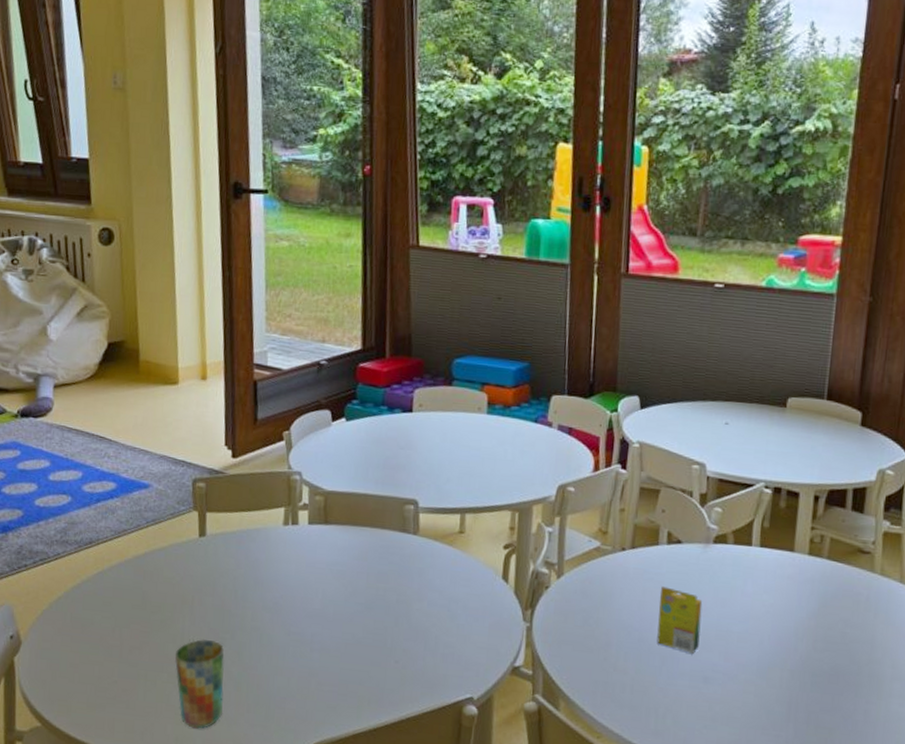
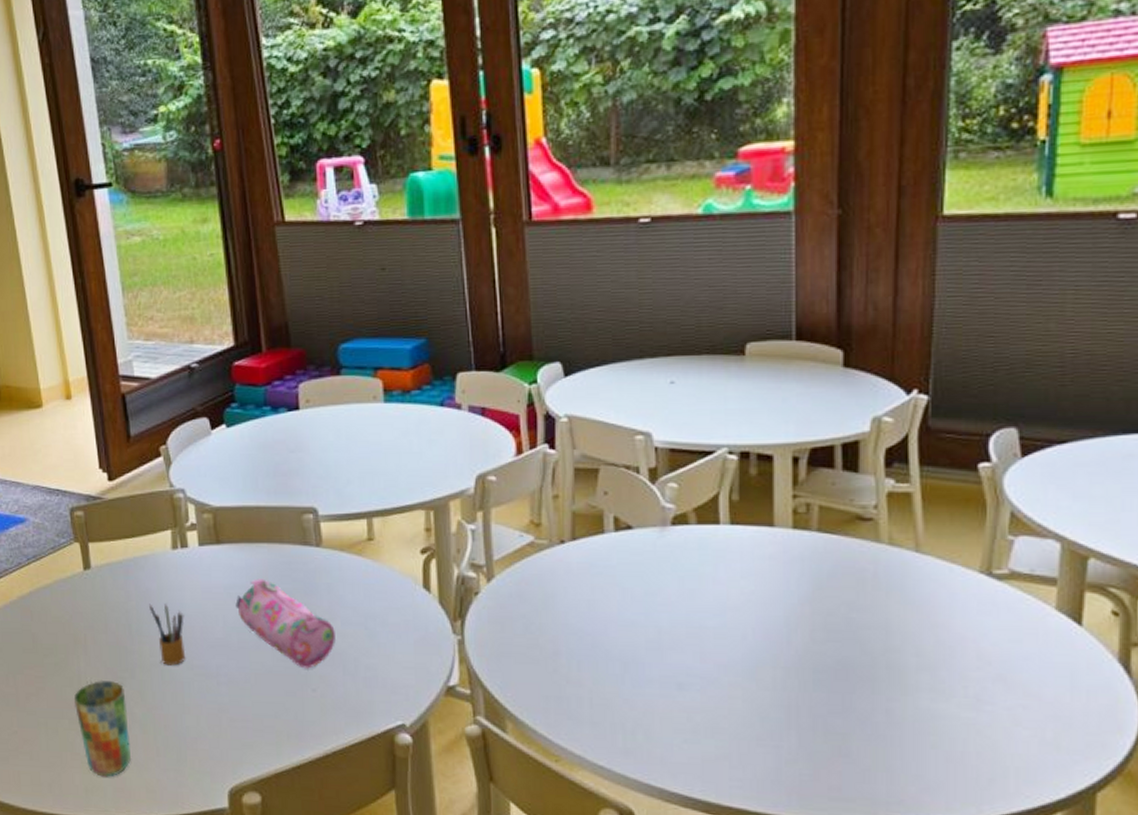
pencil box: none [256,572,288,631] -> present [149,603,185,666]
pencil case: none [335,558,422,643] -> present [235,578,335,669]
crayon box: present [657,586,703,654] -> none [612,581,667,657]

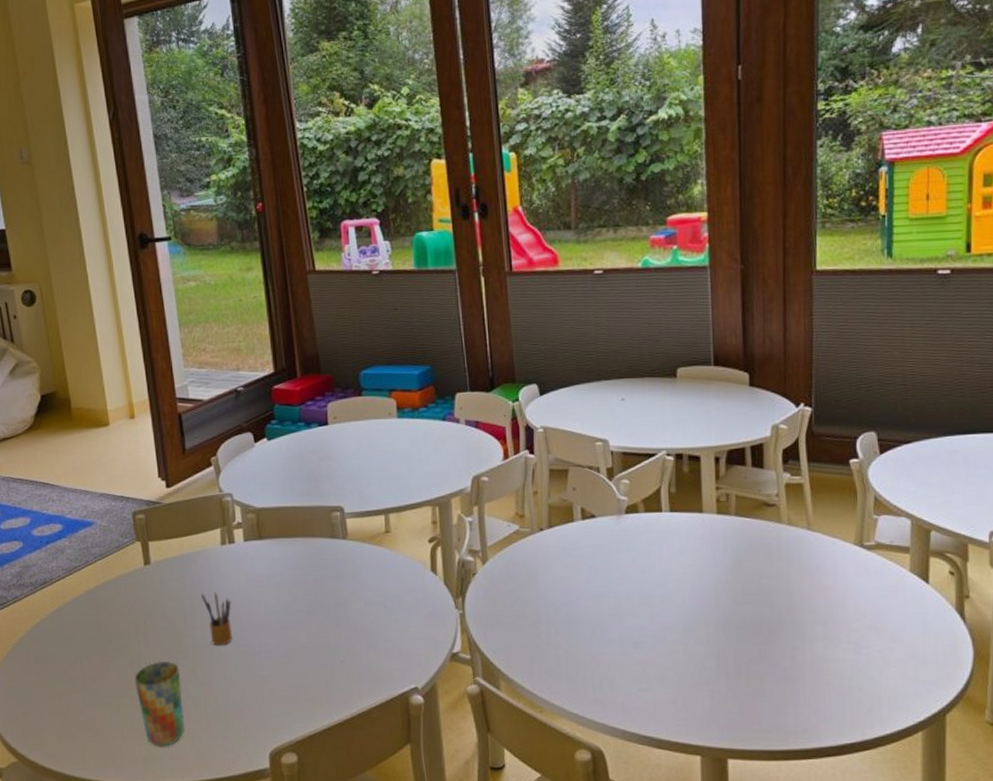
pencil case: present [235,578,335,669] -> none [275,568,359,644]

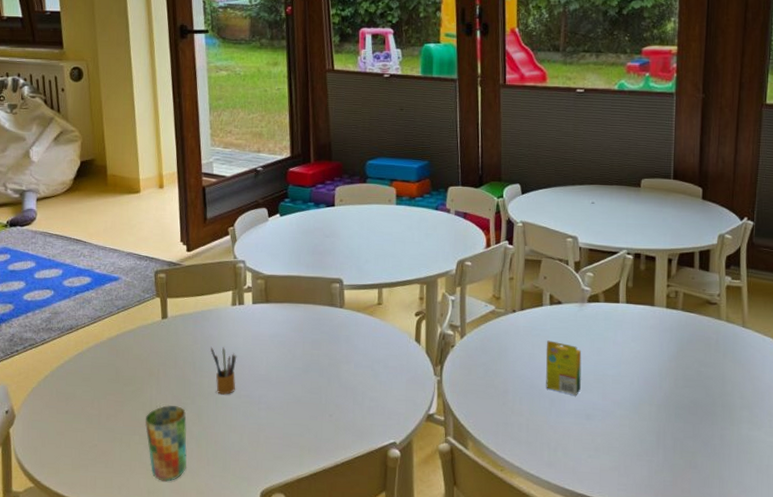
crayon box: none [581,560,625,621] -> present [546,340,582,395]

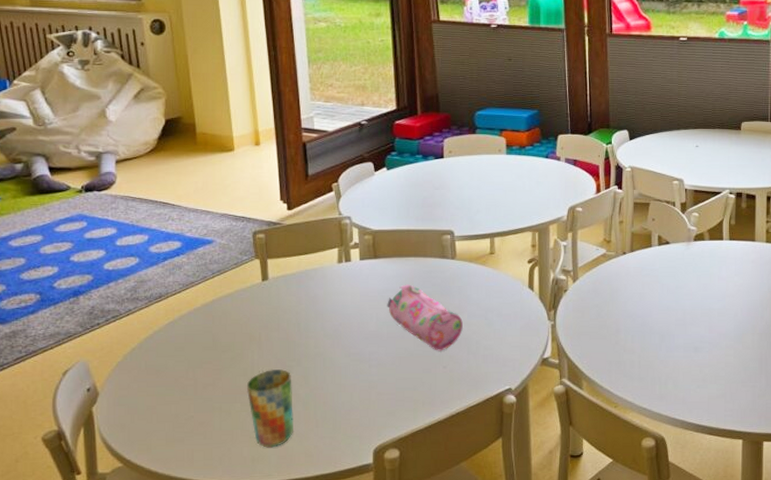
pencil box: present [211,346,237,395] -> none [316,306,345,354]
pencil case: none [277,330,349,399] -> present [387,284,463,351]
crayon box: present [546,340,582,395] -> none [655,279,689,330]

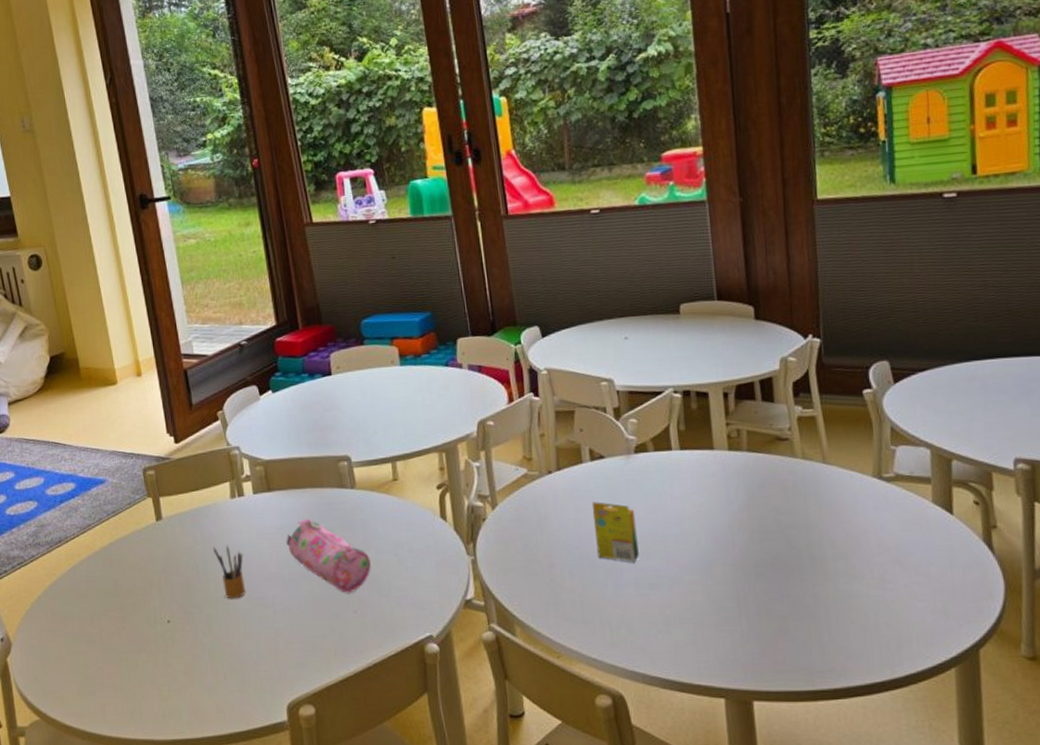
cup: present [246,369,294,448] -> none [150,616,203,702]
pencil box: none [316,306,345,354] -> present [213,546,245,599]
crayon box: none [655,279,689,330] -> present [592,502,639,562]

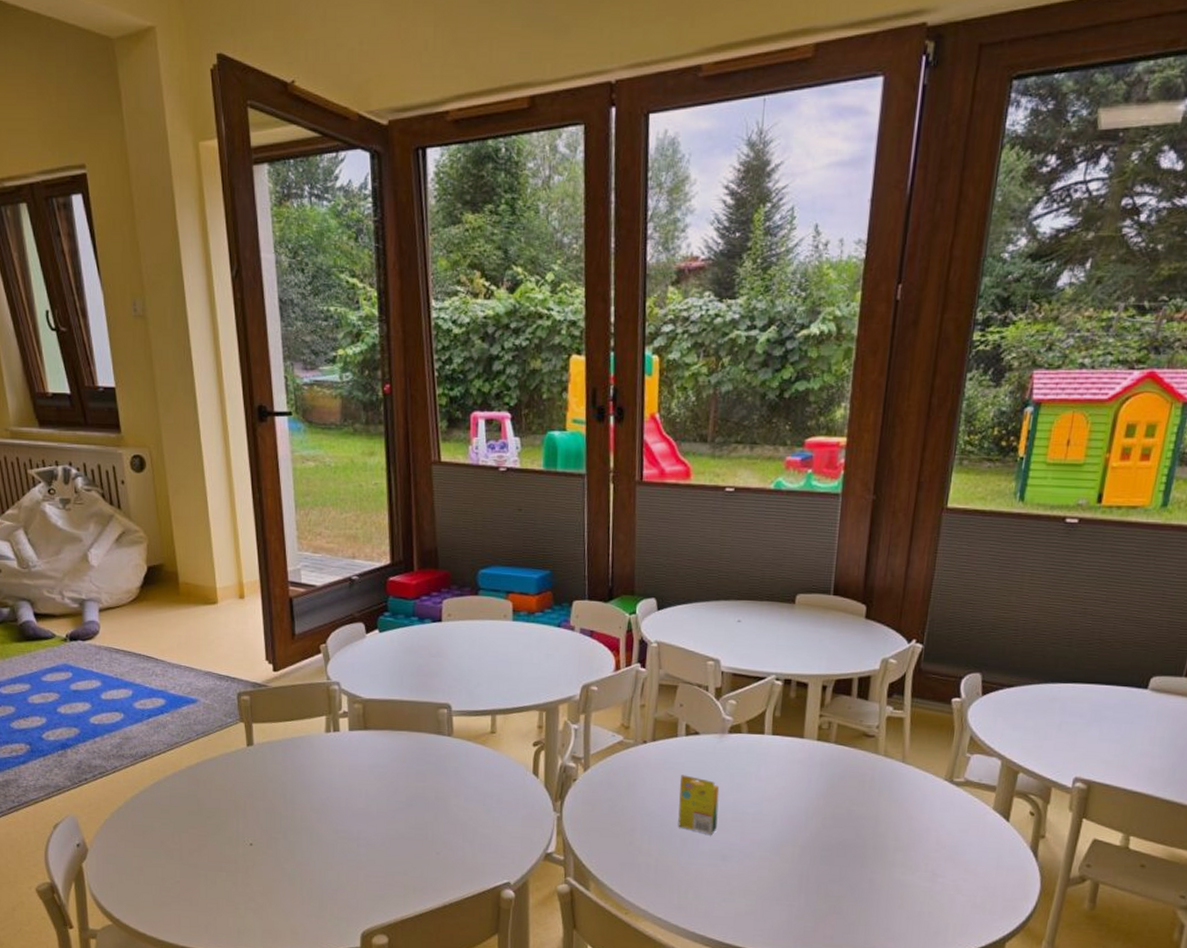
pencil box: present [213,546,245,599] -> none [303,777,333,830]
pencil case: present [286,519,371,594] -> none [377,760,459,836]

